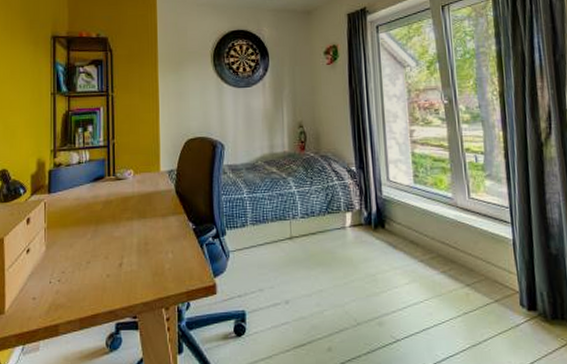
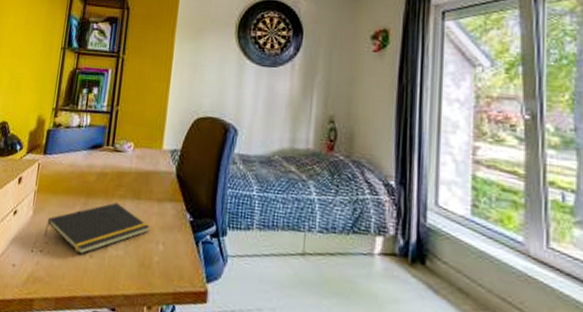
notepad: none [60,225,159,276] -> present [44,202,151,255]

